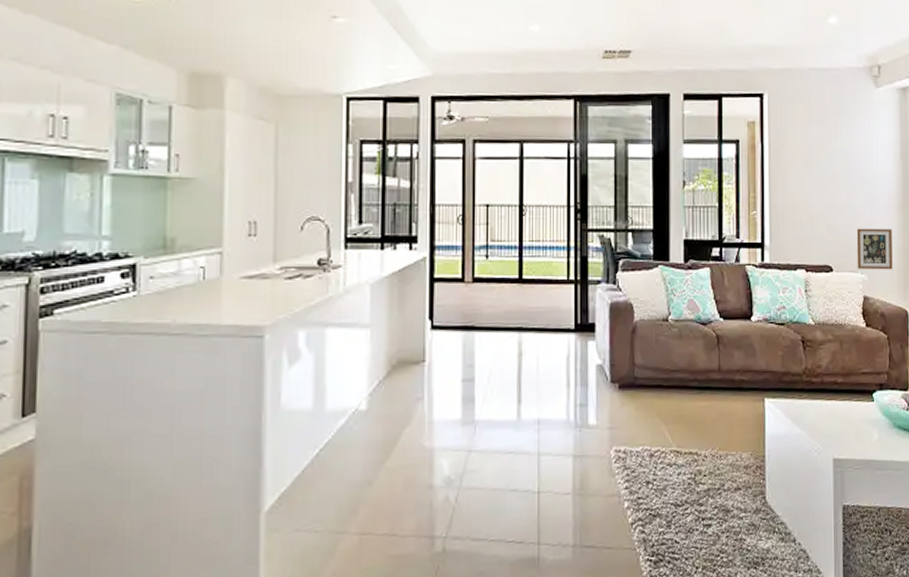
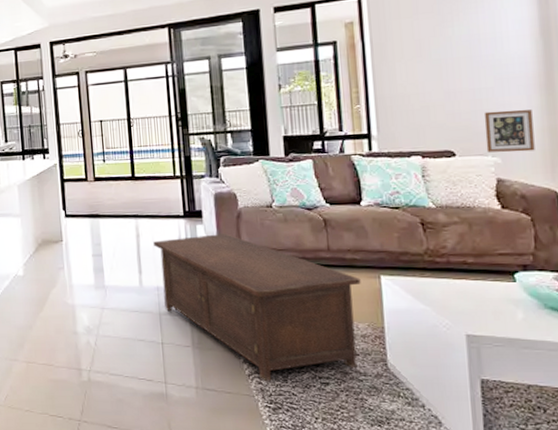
cabinet: none [538,352,747,530] -> present [153,234,361,382]

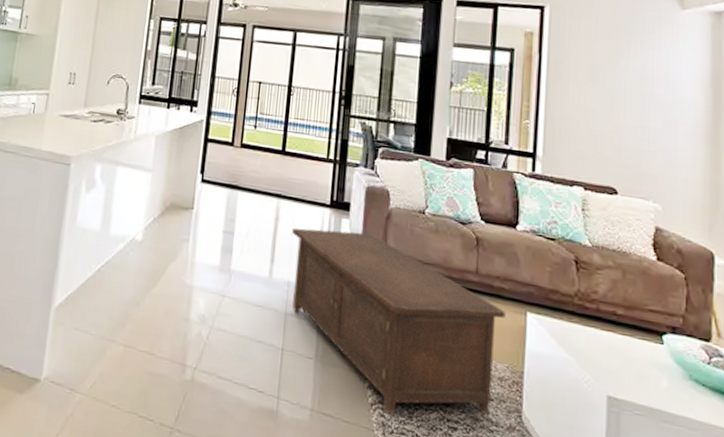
picture frame: present [483,109,535,153] -> none [648,153,696,204]

